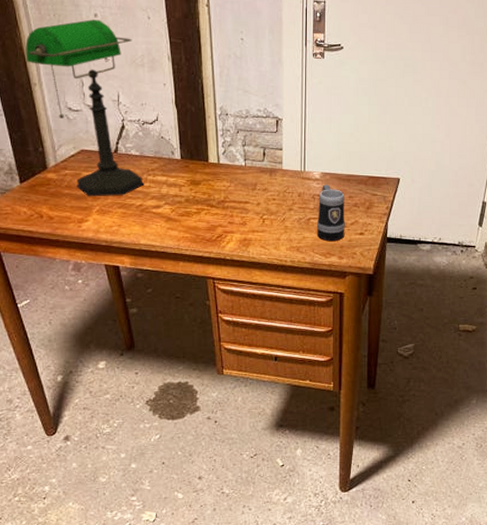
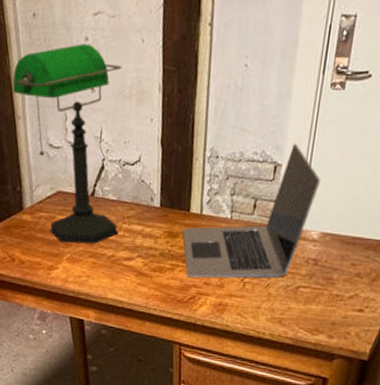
laptop: none [204,101,316,219] -> present [182,143,321,279]
mug: present [316,184,345,242] -> none [305,247,347,317]

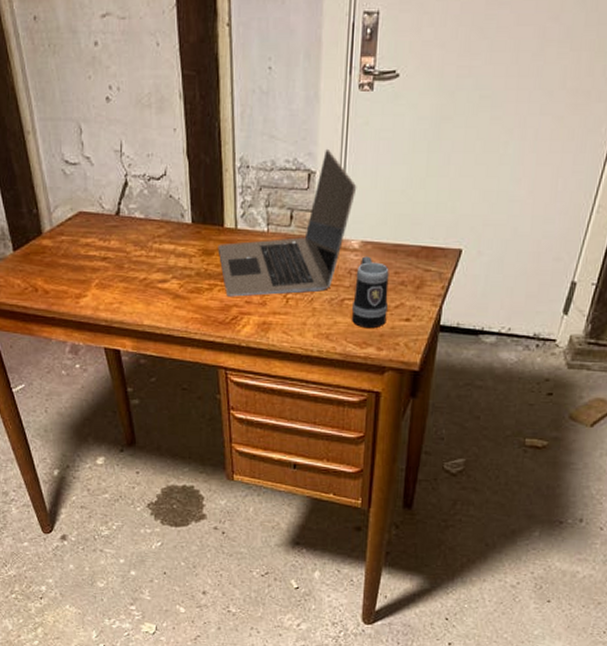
desk lamp: present [12,44,122,245] -> none [17,49,150,269]
mug: none [305,247,347,317] -> present [351,256,389,329]

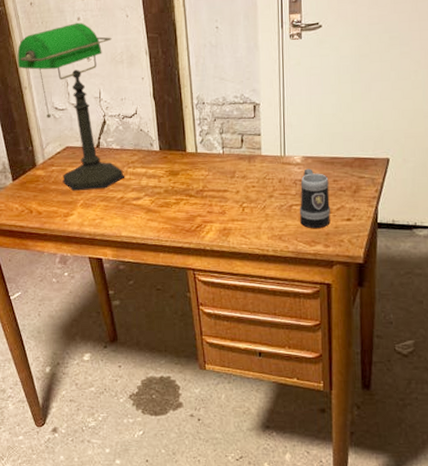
desk lamp: none [17,49,150,269] -> present [17,22,125,192]
laptop: present [218,148,357,297] -> none [182,85,295,209]

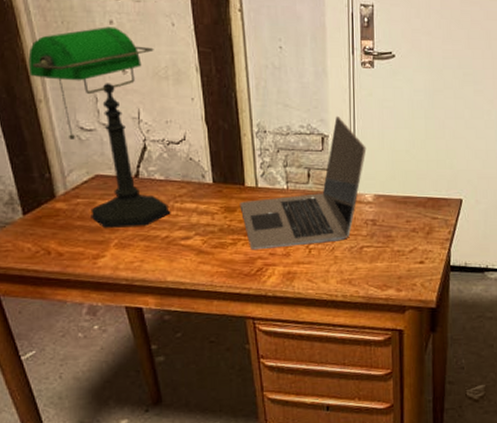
laptop: none [182,85,295,209] -> present [240,115,367,250]
mug: present [299,168,330,229] -> none [370,208,403,272]

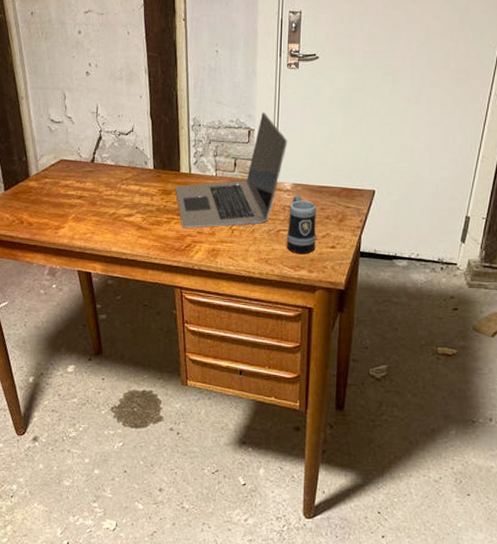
desk lamp: present [28,27,171,229] -> none [15,36,118,205]
mug: none [370,208,403,272] -> present [286,195,316,255]

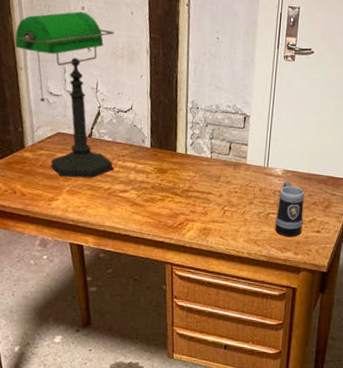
desk lamp: none [15,36,118,205] -> present [15,11,115,179]
laptop: present [175,111,288,228] -> none [170,99,281,207]

